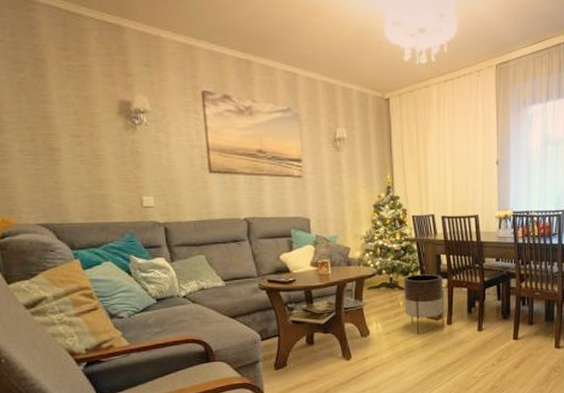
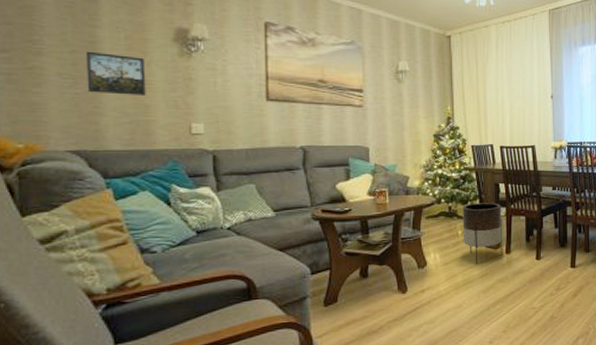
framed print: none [40,127,99,170] -> present [85,51,146,95]

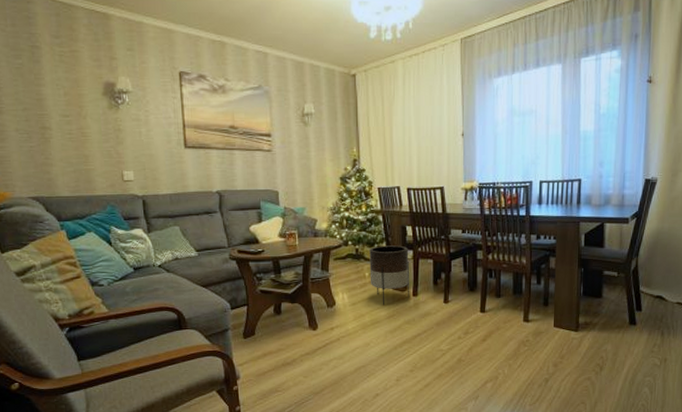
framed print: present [85,51,146,95] -> none [34,108,85,147]

